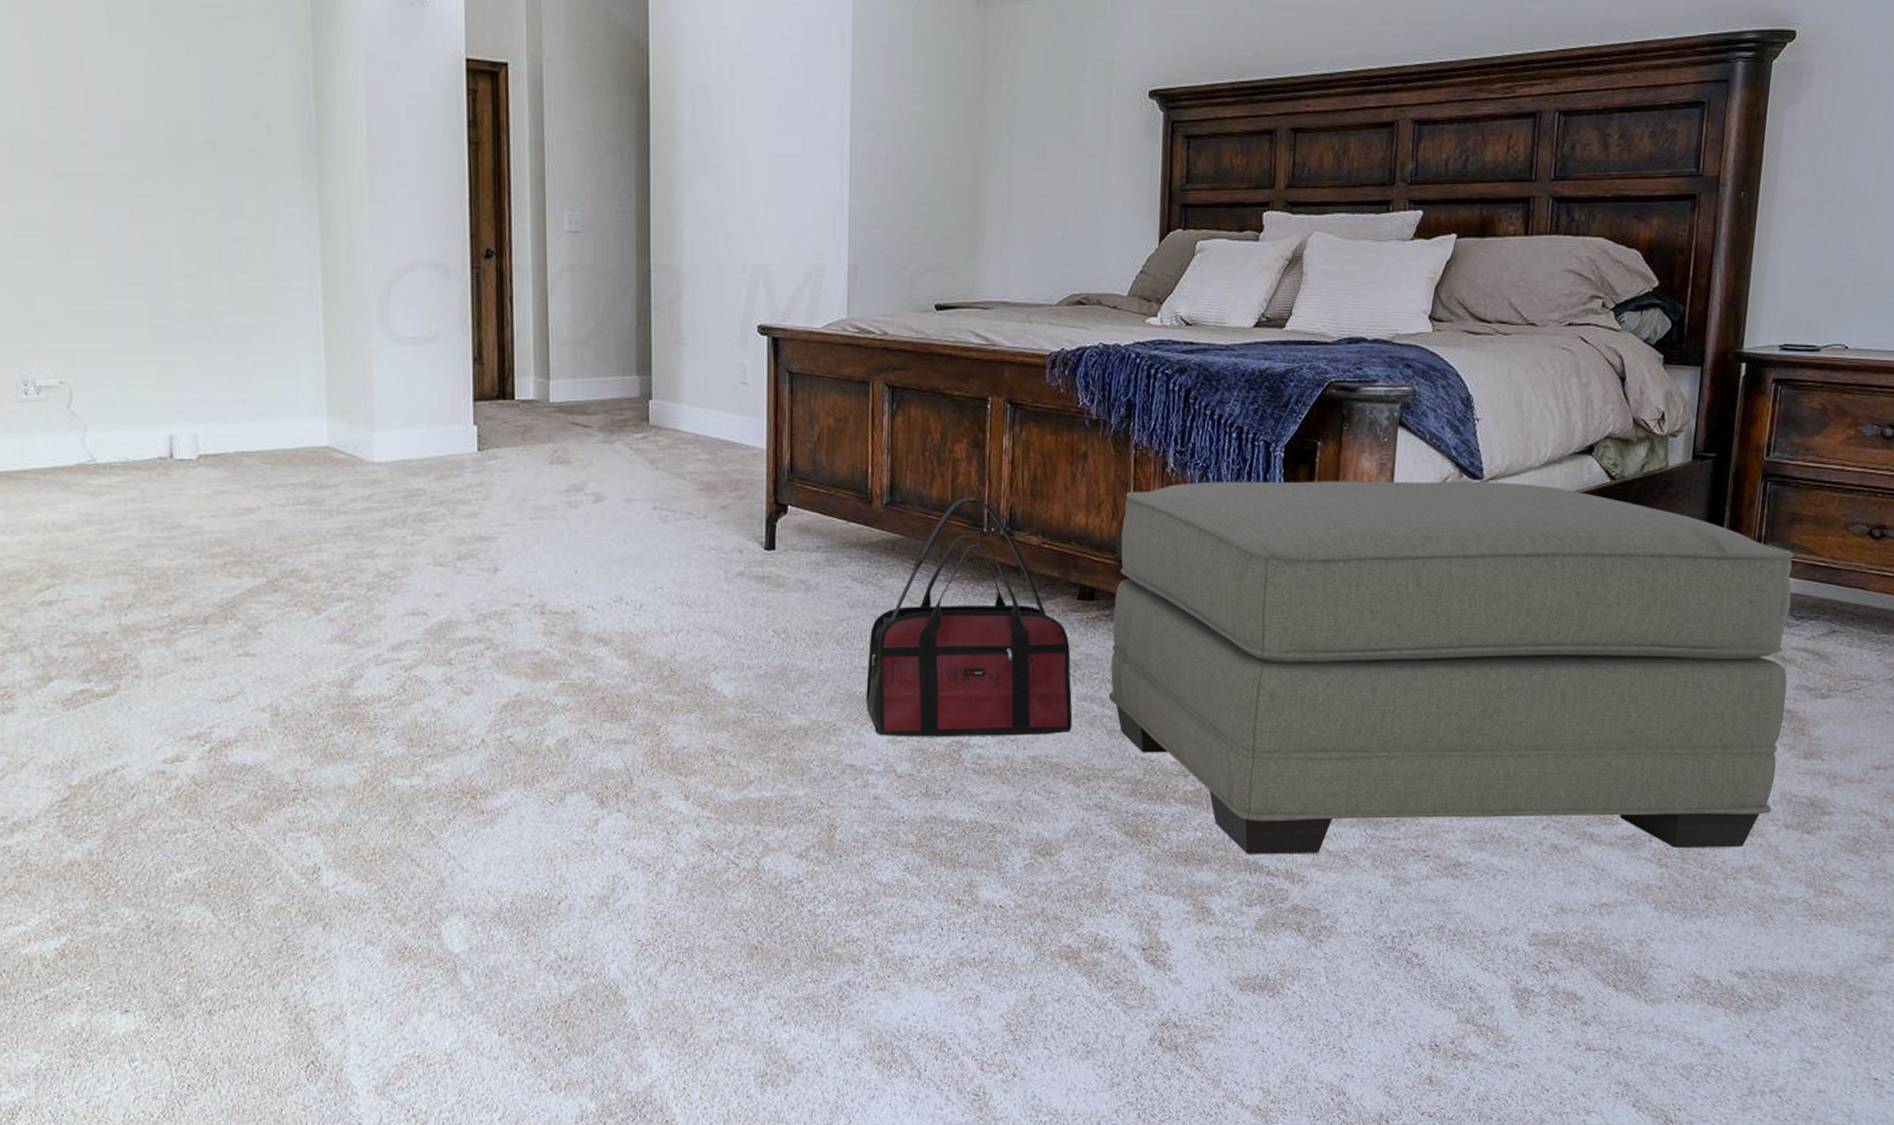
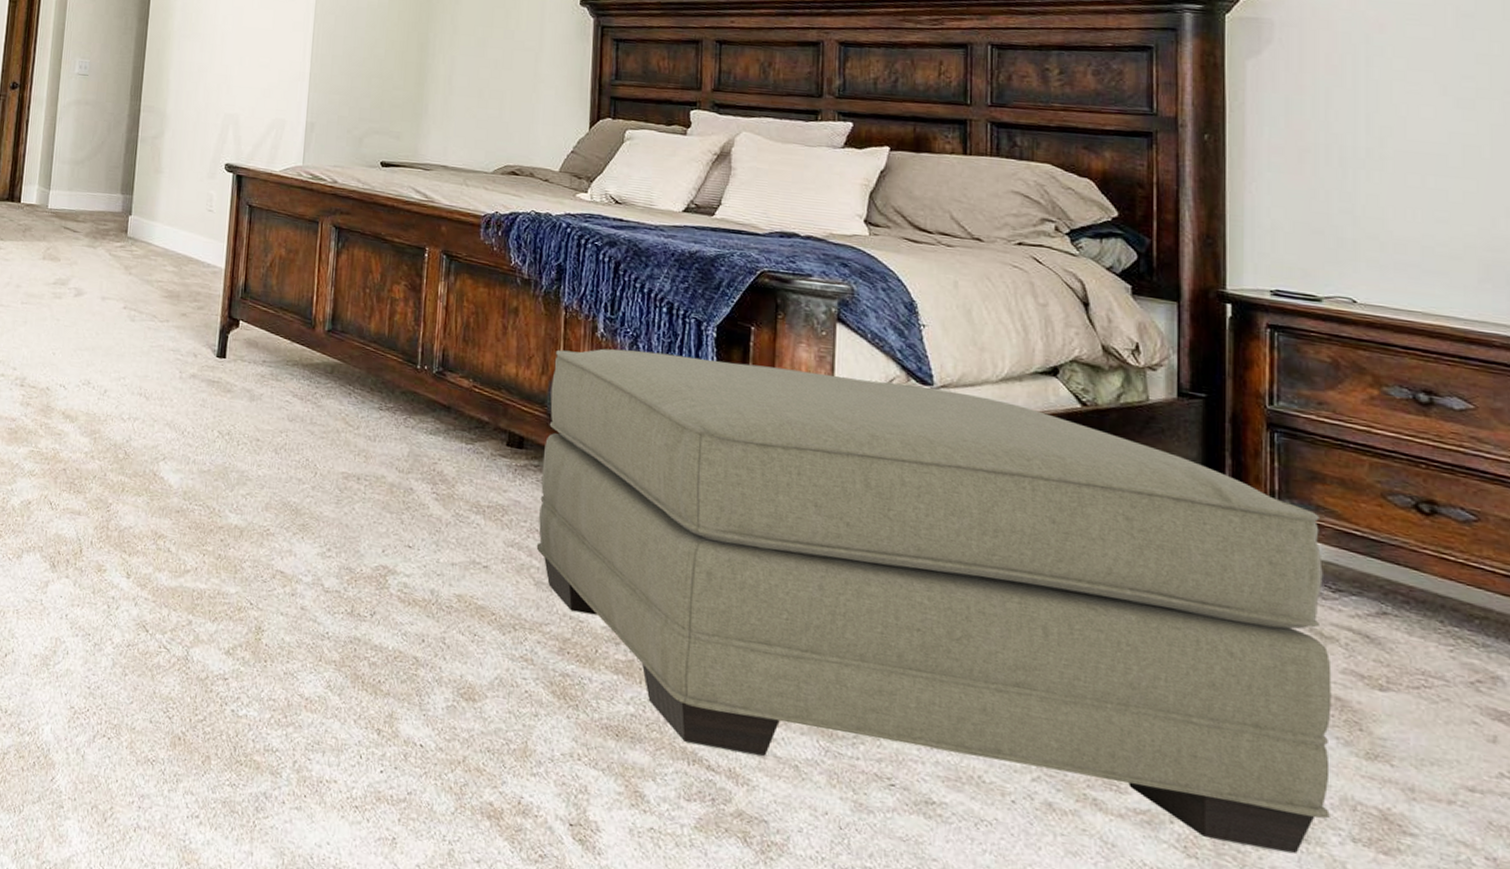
duffel bag: present [866,497,1073,737] -> none [298,334,500,577]

